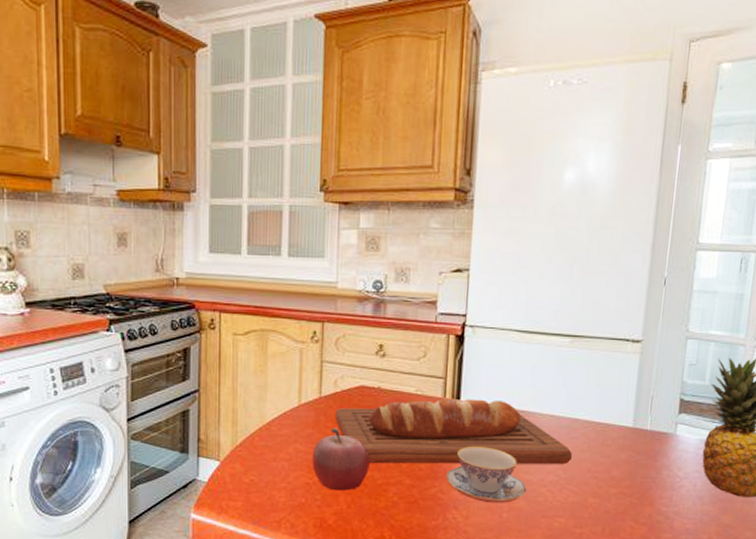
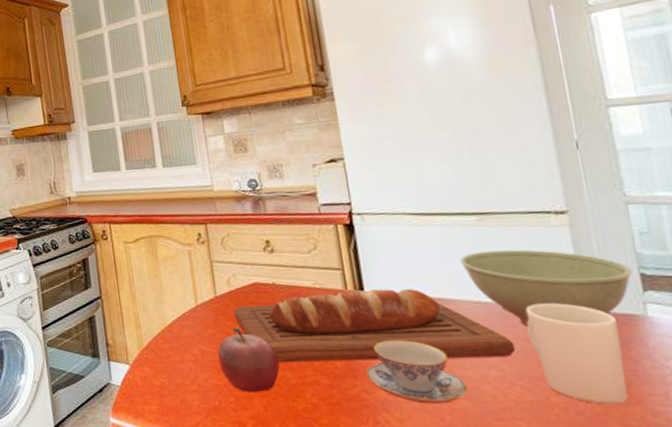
bowl: none [547,371,676,439] -> present [460,249,633,326]
mug: none [585,420,653,505] -> present [525,303,628,405]

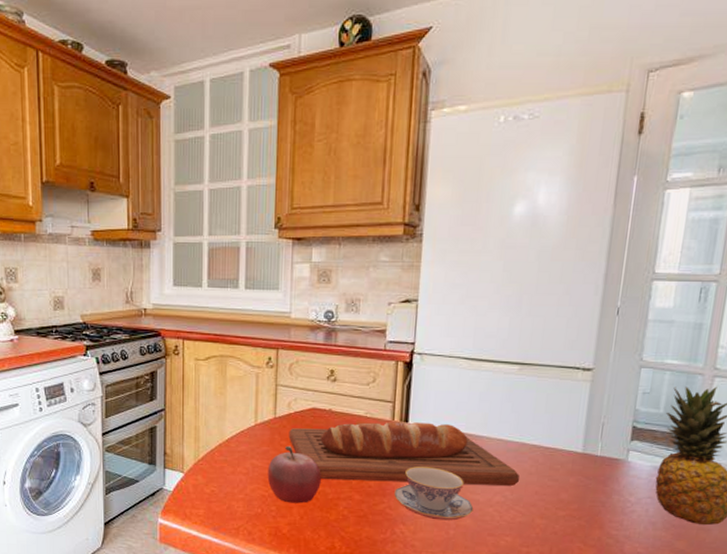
bowl: present [460,249,633,326] -> none [495,397,628,463]
mug: present [525,303,628,405] -> none [532,445,603,528]

